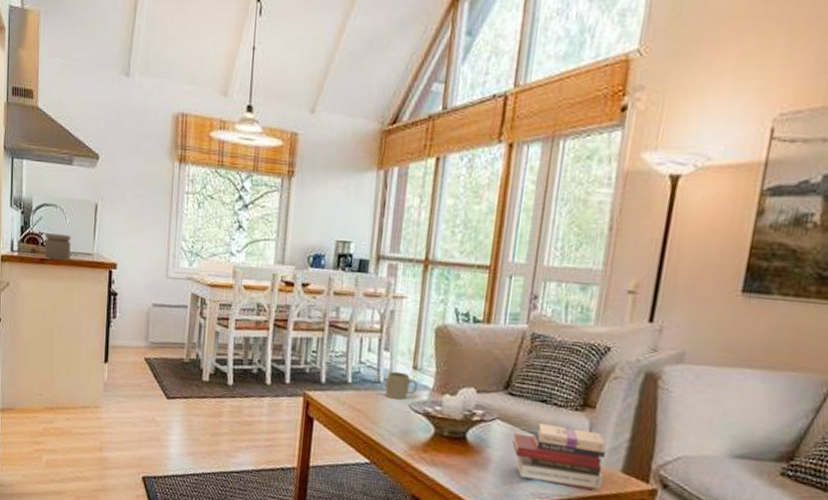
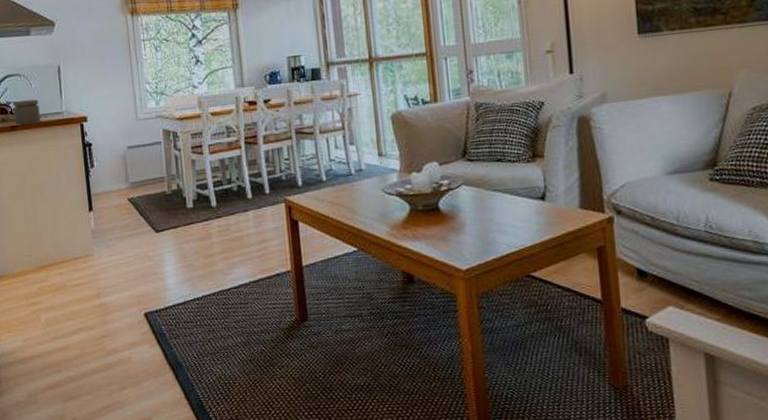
mug: present [385,371,418,400] -> none [356,161,387,187]
books: present [512,423,606,492] -> none [480,177,567,233]

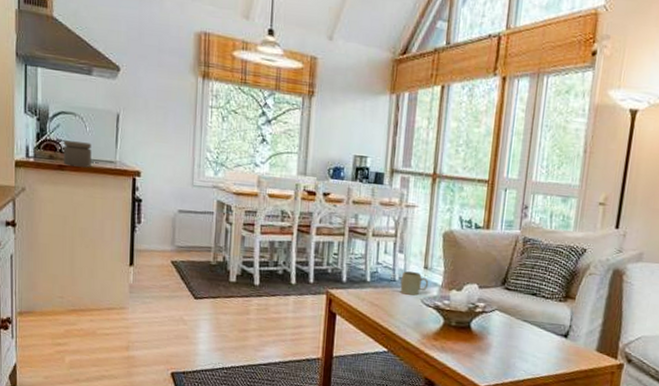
mug: none [356,161,387,187] -> present [400,270,429,296]

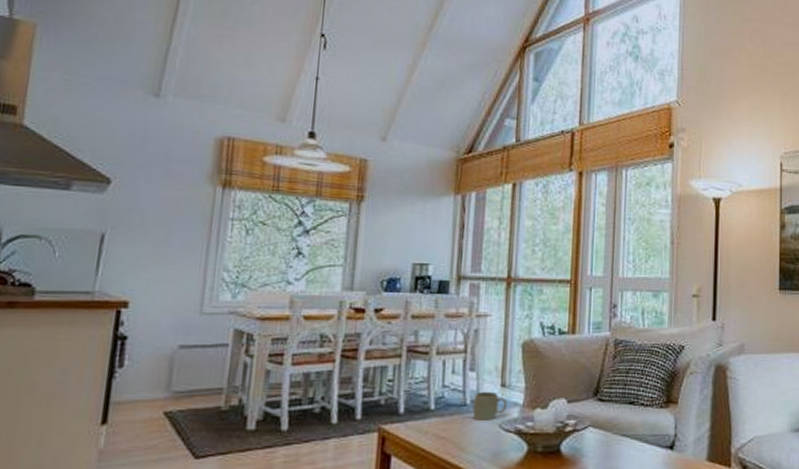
jar: present [63,140,92,168] -> none [14,270,61,302]

